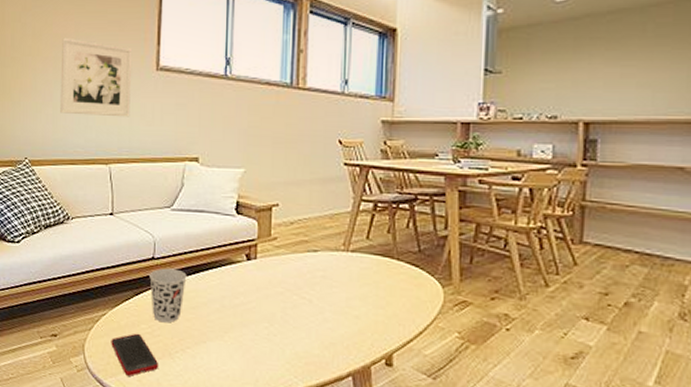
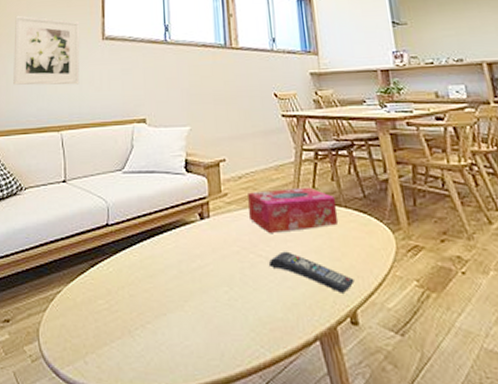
cell phone: present [111,333,159,376] -> none [67,310,119,362]
cup: present [149,268,187,323] -> none [104,234,142,296]
tissue box: none [298,237,389,279] -> present [248,187,339,233]
remote control: none [311,295,395,338] -> present [268,251,355,293]

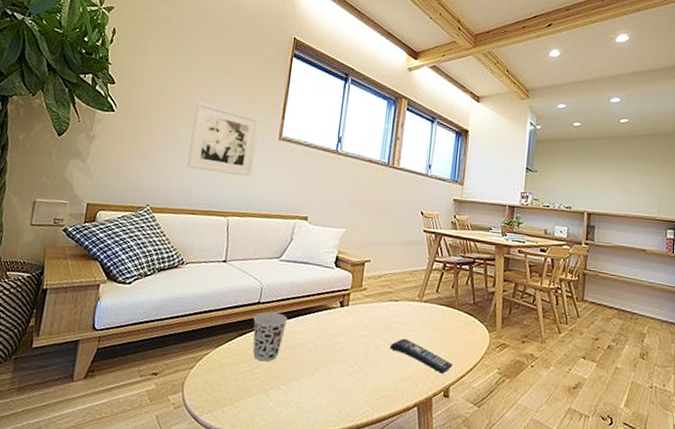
cup: none [104,234,142,296] -> present [253,312,288,362]
tissue box: present [248,187,339,233] -> none [381,289,452,324]

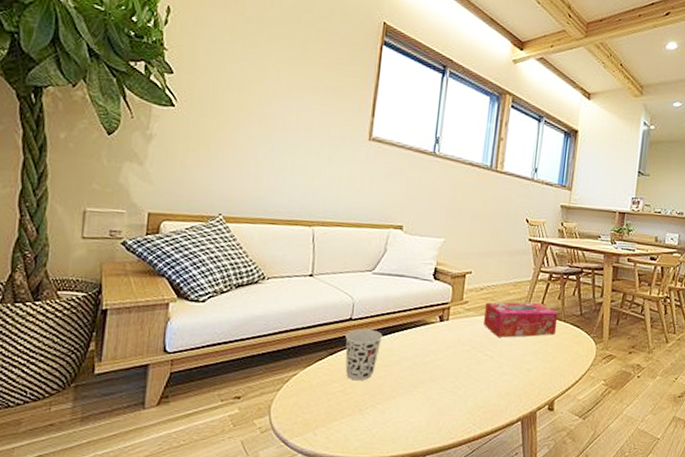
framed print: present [187,101,260,177] -> none [264,95,346,182]
tissue box: none [381,289,452,324] -> present [484,302,558,338]
remote control: present [389,338,453,374] -> none [492,352,558,387]

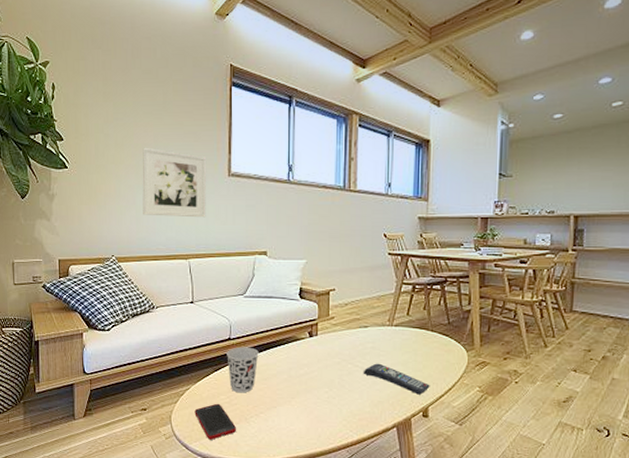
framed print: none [264,95,346,182] -> present [142,147,207,218]
cell phone: none [300,392,349,434] -> present [194,403,237,440]
tissue box: present [484,302,558,338] -> none [351,314,425,349]
remote control: none [492,352,558,387] -> present [363,363,430,395]

